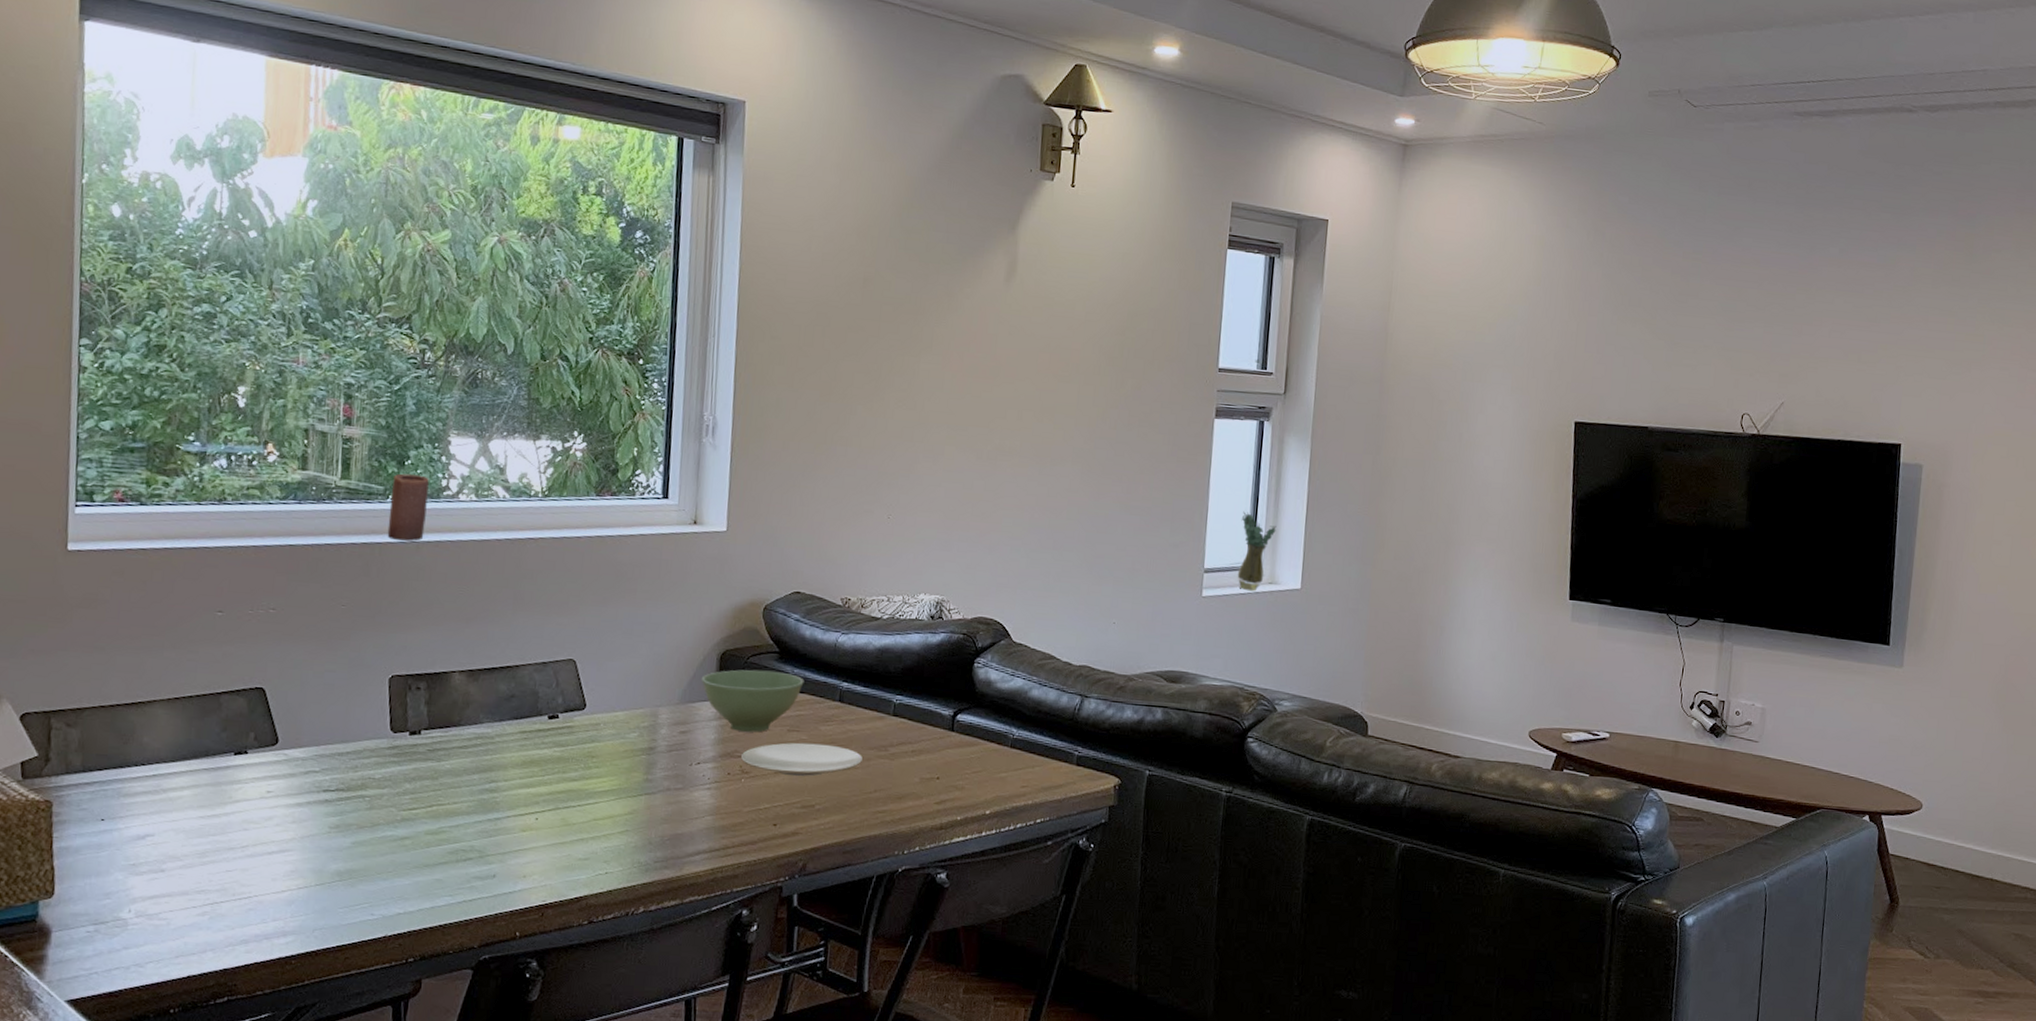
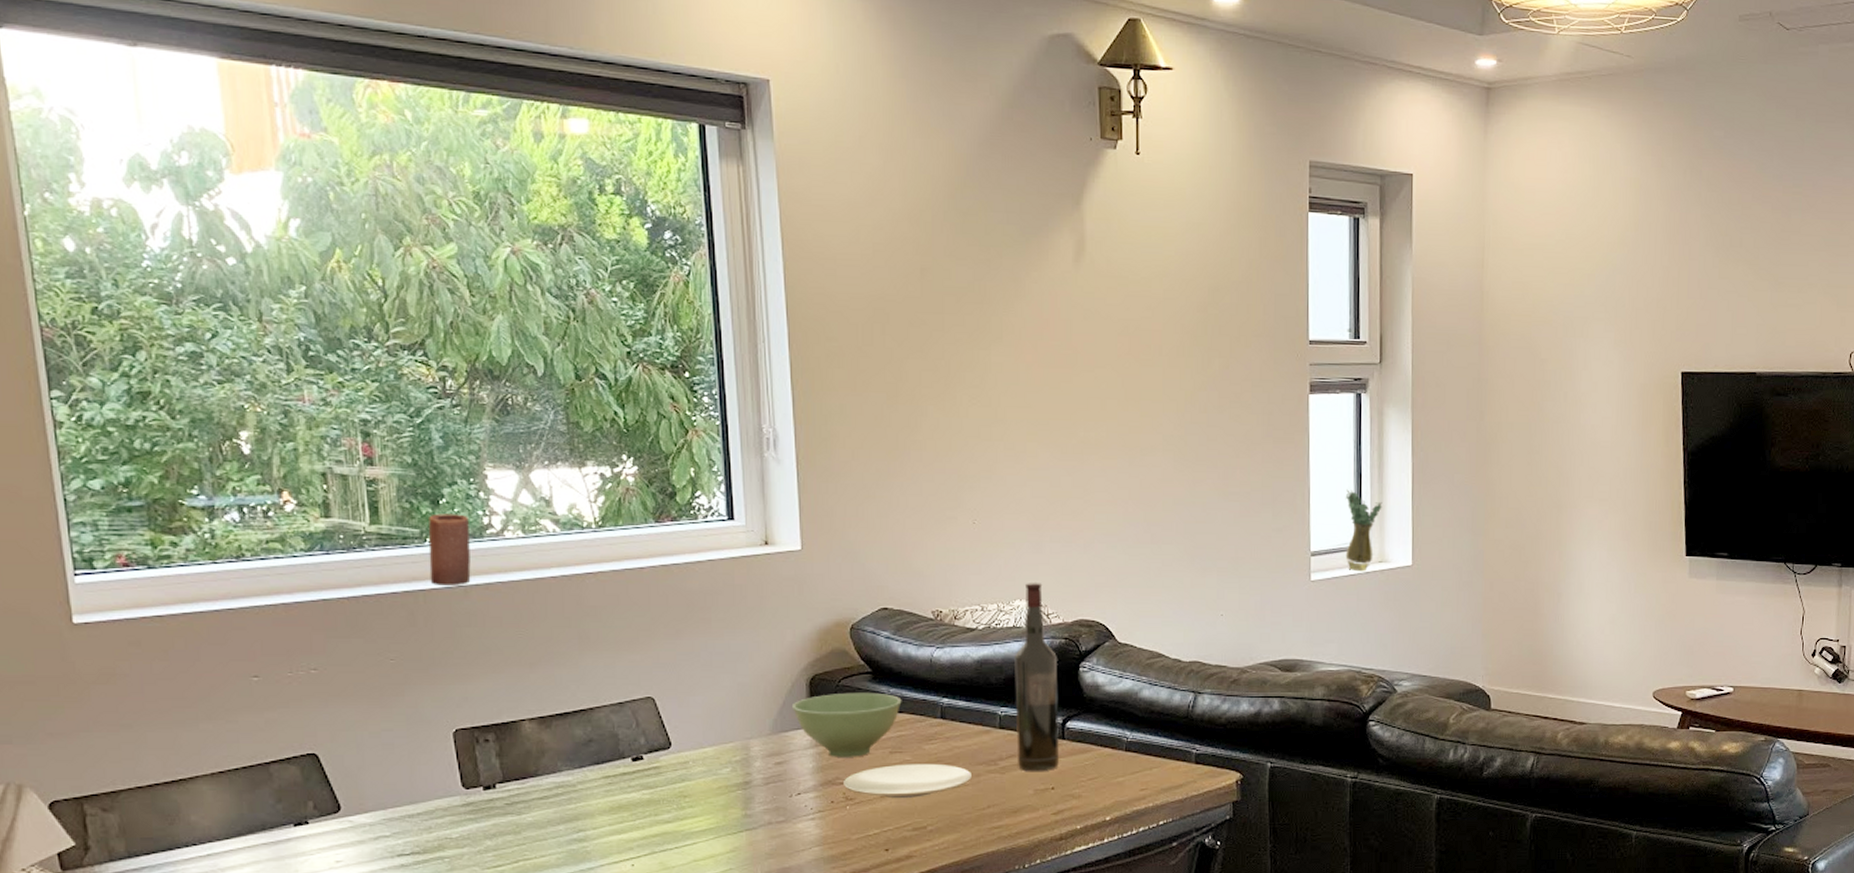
wine bottle: none [906,578,954,760] -> present [1015,583,1060,771]

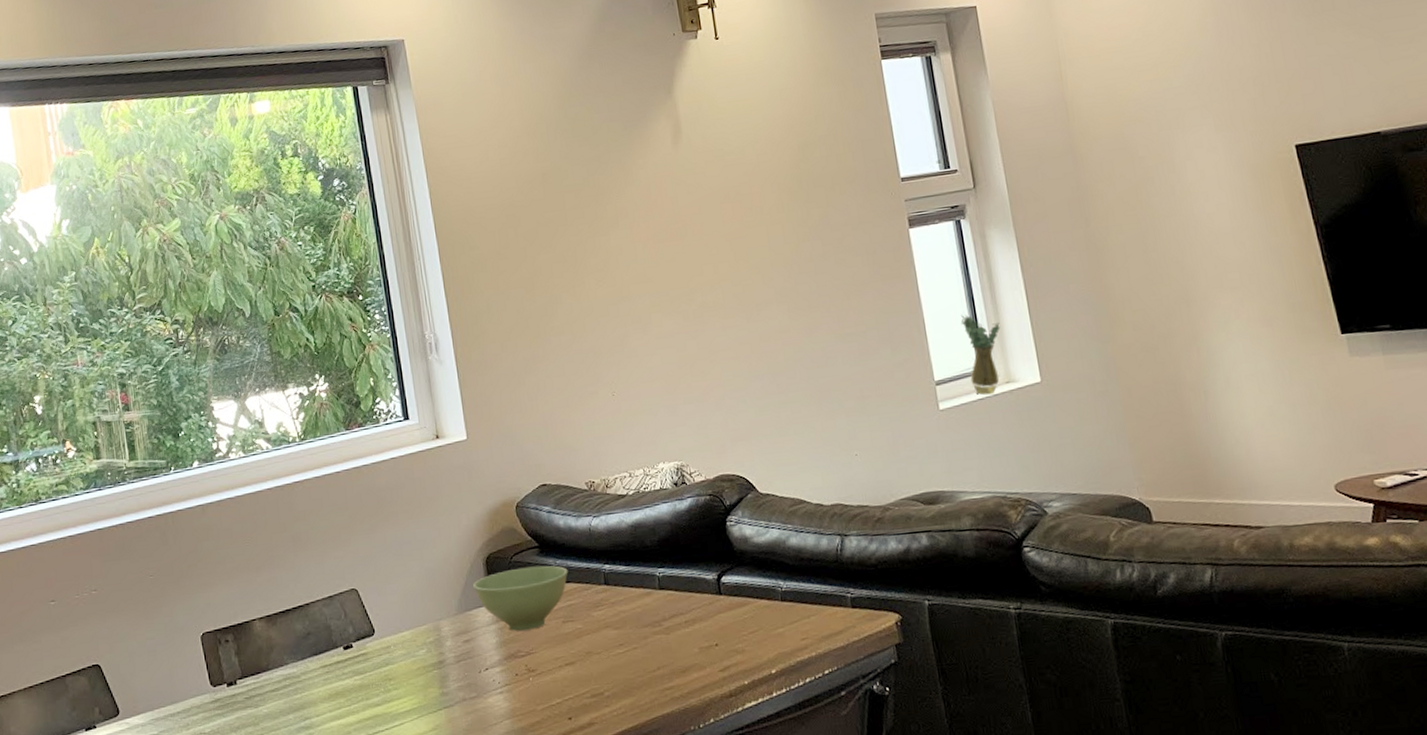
candle: present [428,514,471,587] -> none [172,443,207,508]
plate: present [842,763,972,798] -> none [523,629,639,667]
wine bottle: present [1015,583,1060,771] -> none [665,444,720,629]

